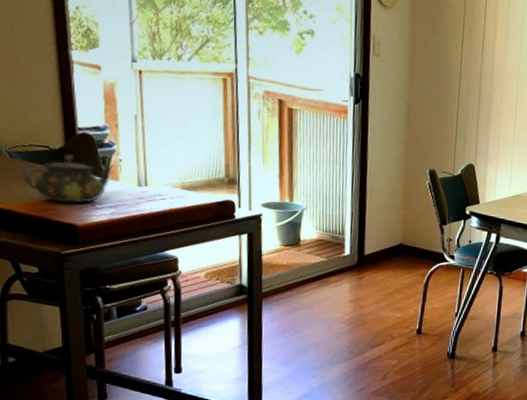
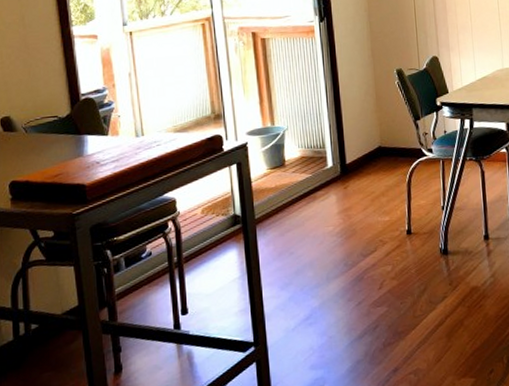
teapot: present [22,155,112,204] -> none [36,120,113,166]

